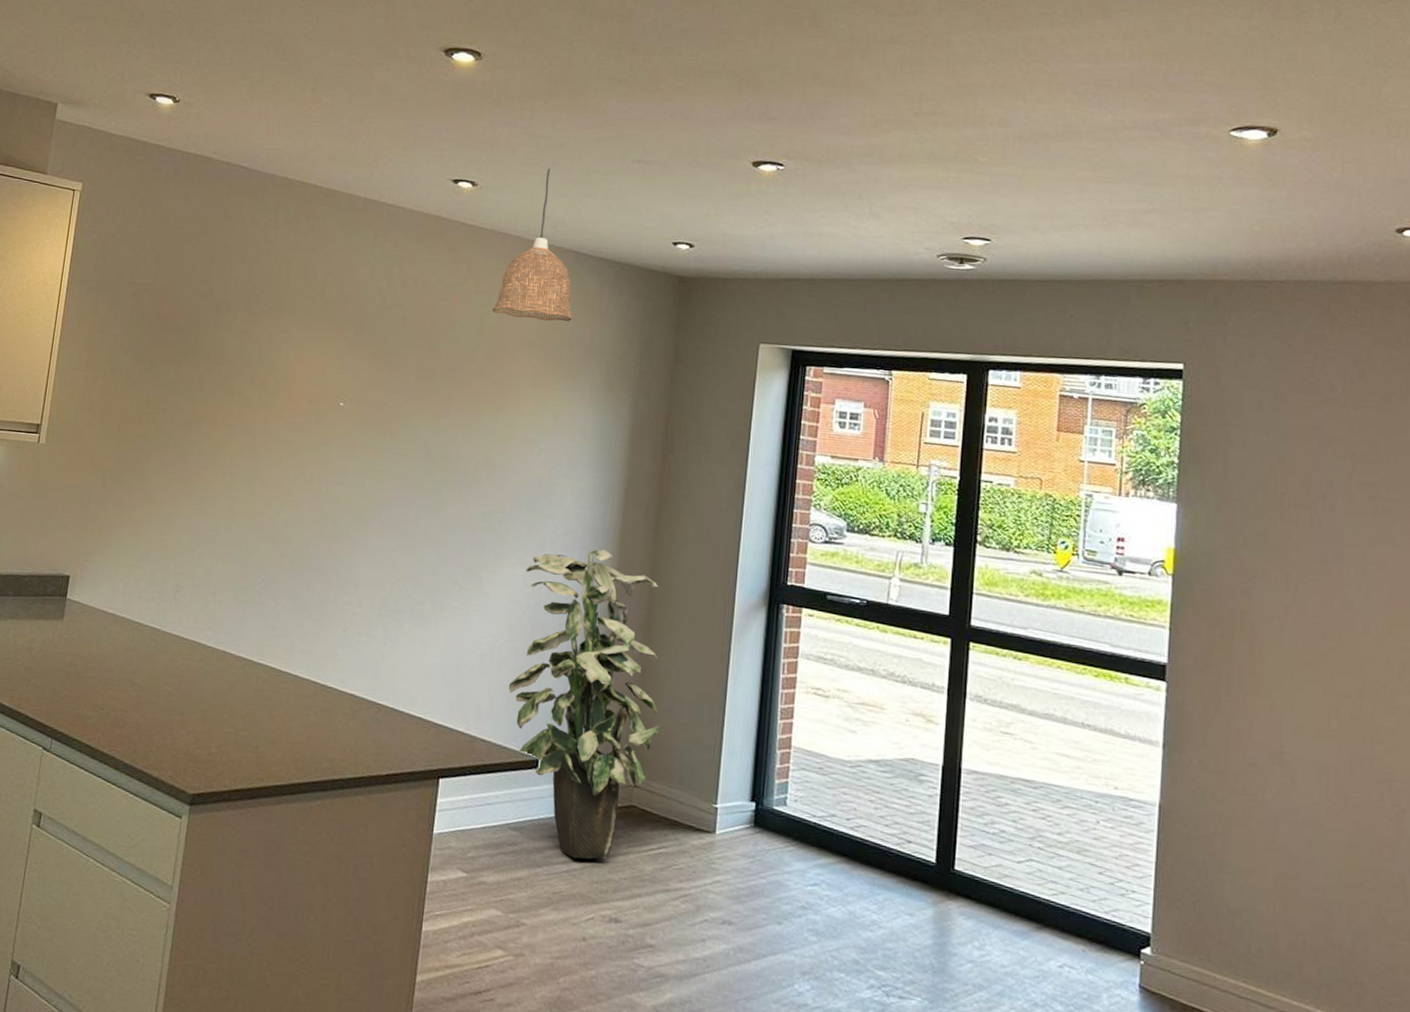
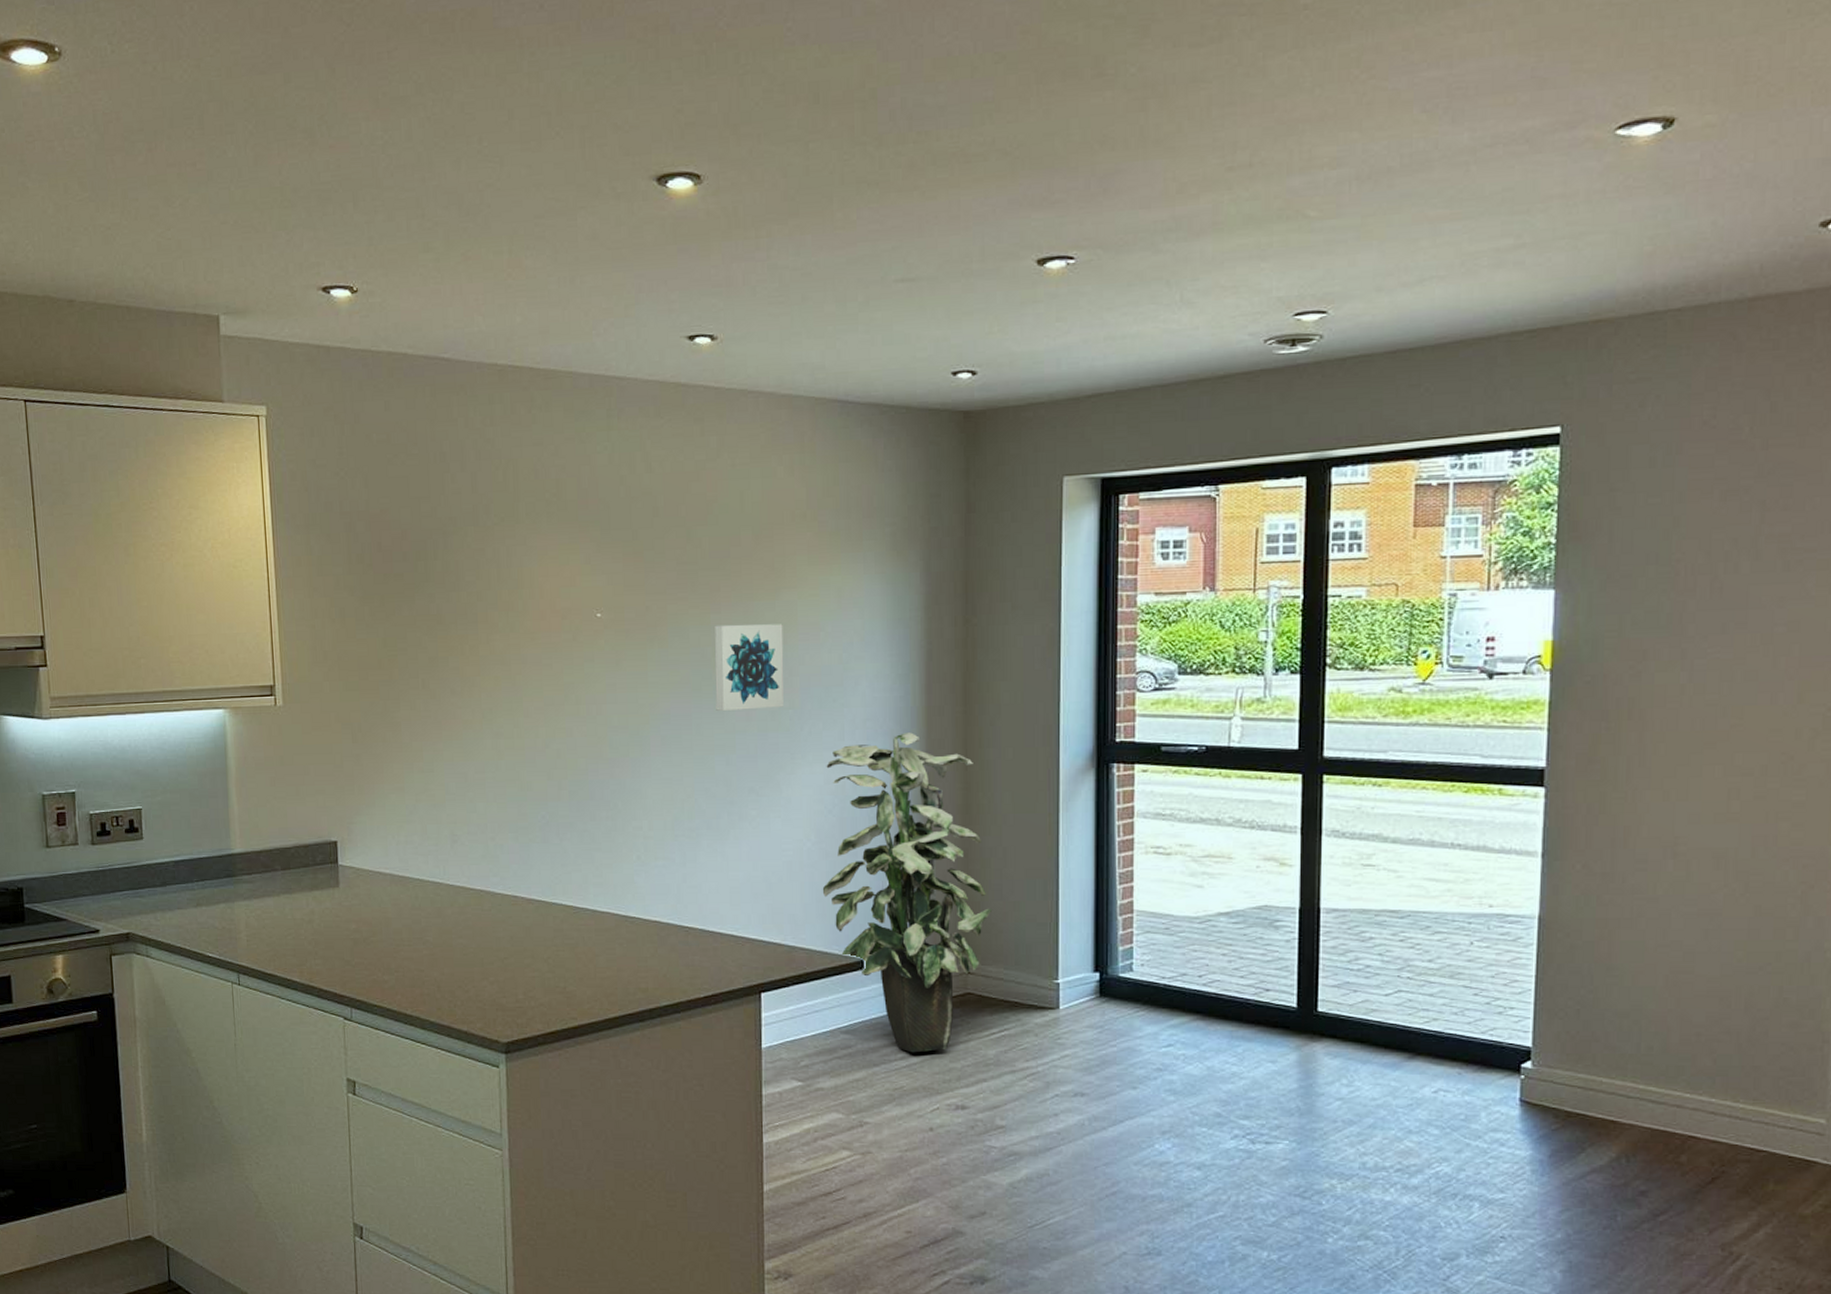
wall art: none [433,428,503,510] -> present [715,624,784,712]
pendant lamp: present [492,168,573,322] -> none [753,305,846,488]

